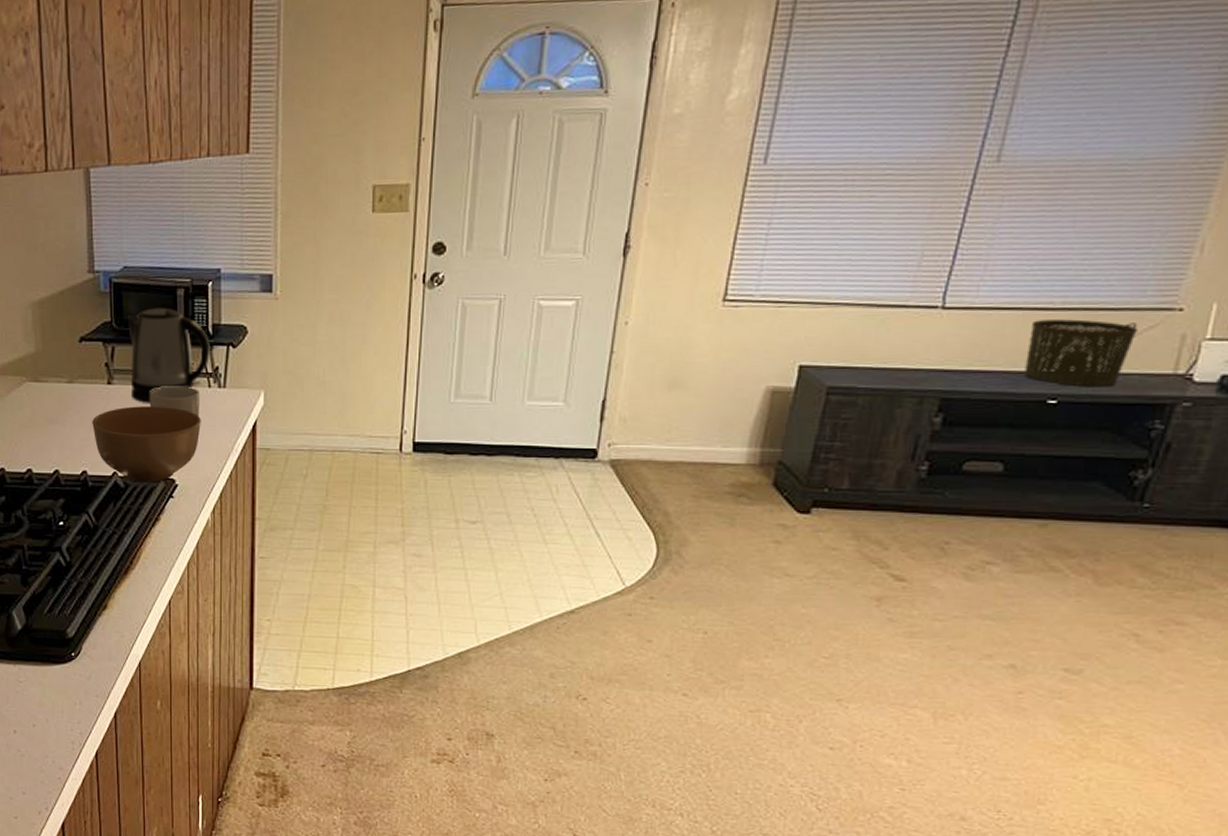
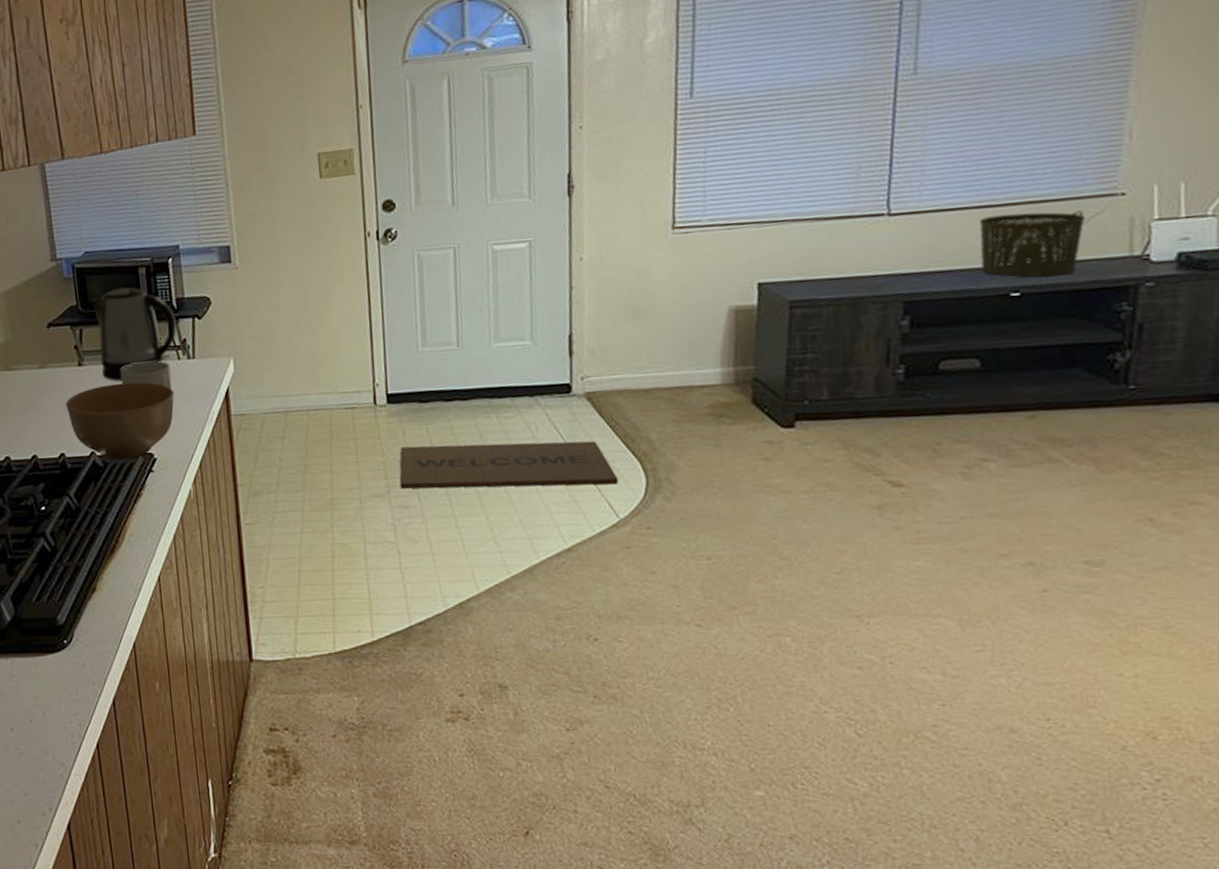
doormat: none [415,496,630,553] -> present [399,441,619,489]

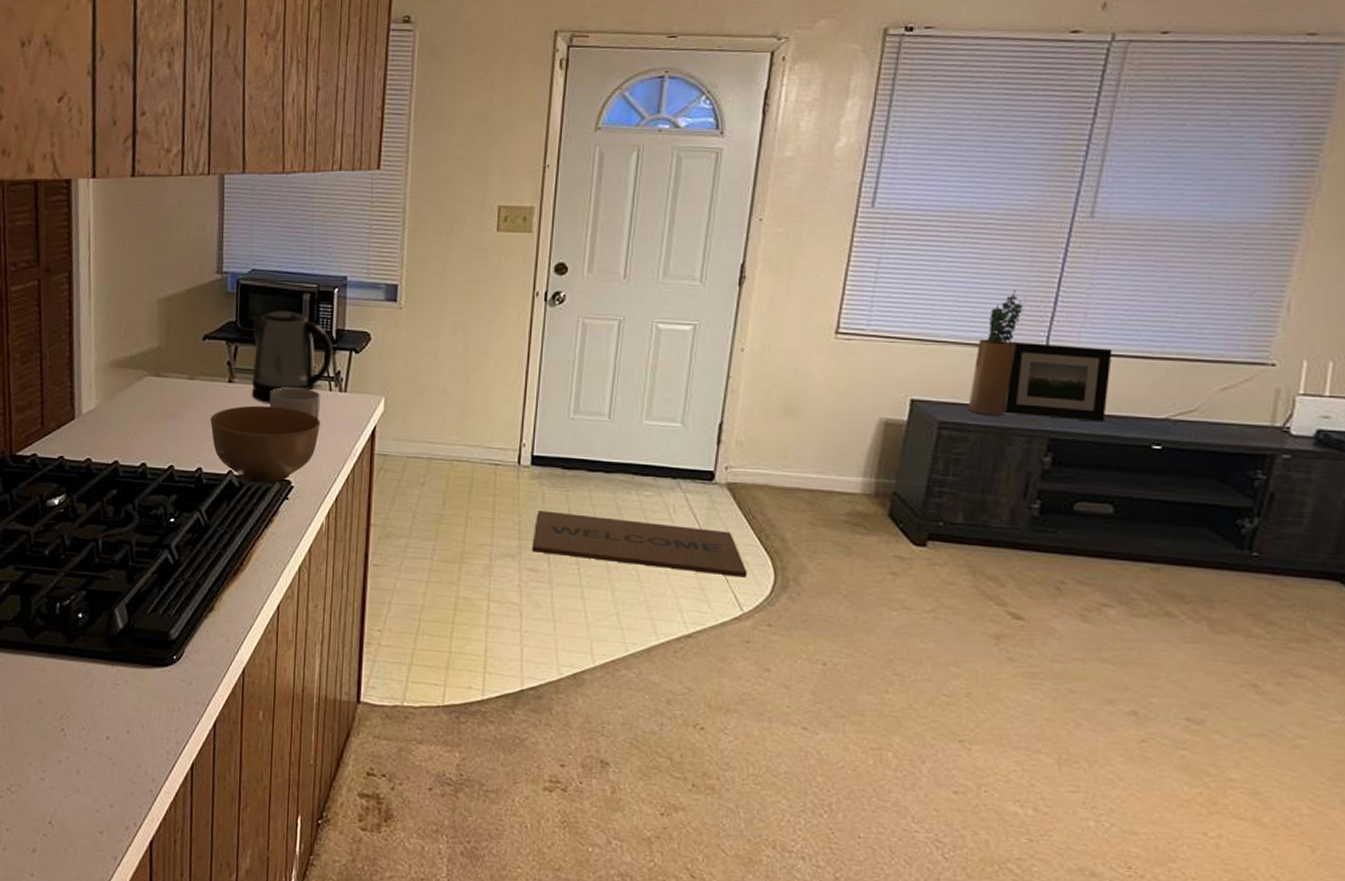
vase: none [816,158,858,289] -> present [968,290,1022,417]
picture frame: none [852,202,959,284] -> present [1002,341,1112,422]
basket: present [979,211,1085,278] -> none [1128,368,1234,436]

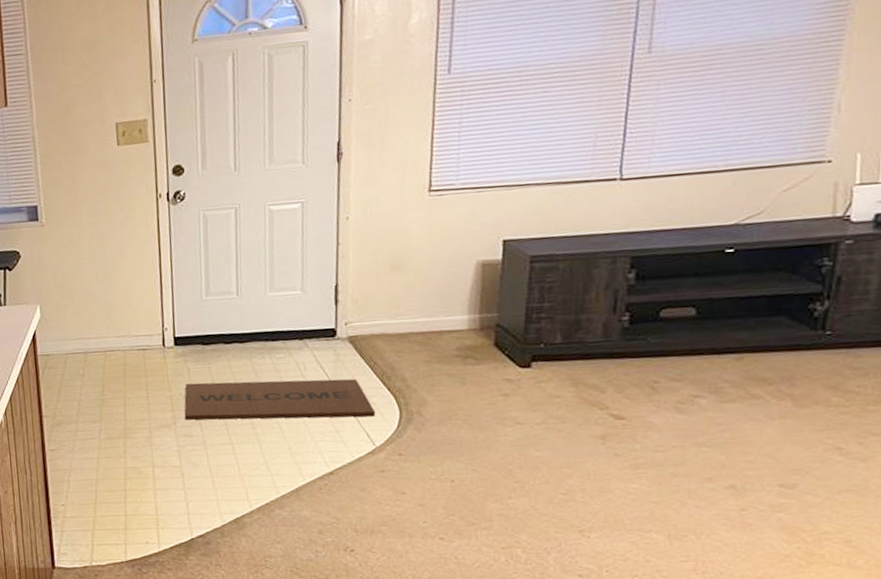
vase: present [968,290,1022,417] -> none [555,128,595,245]
picture frame: present [1002,341,1112,422] -> none [586,168,681,241]

